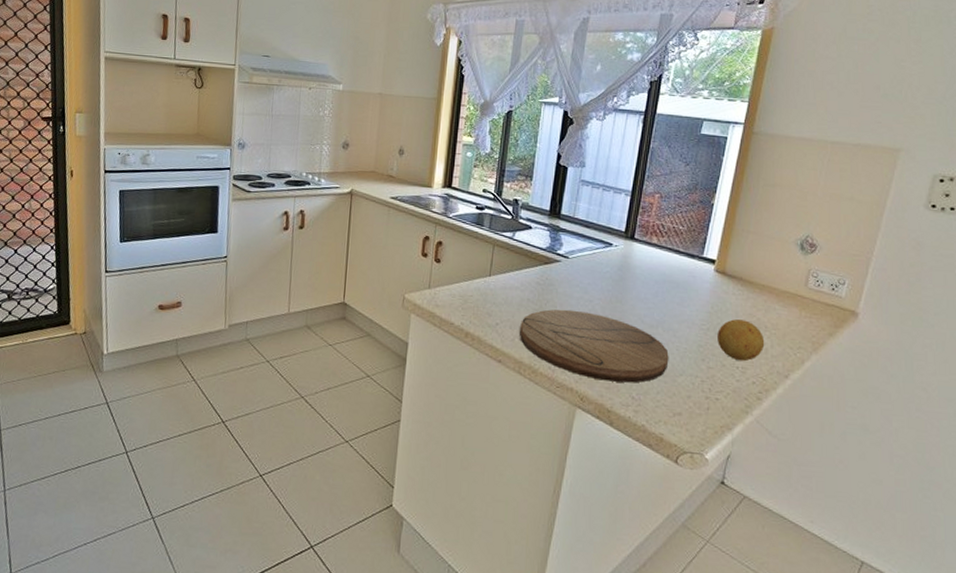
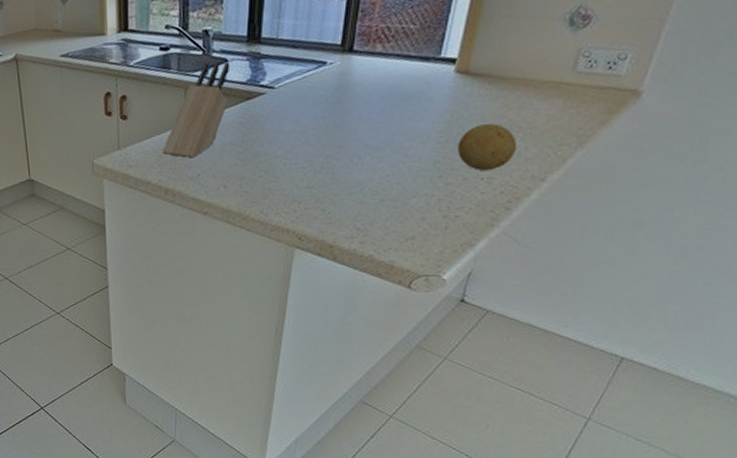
knife block: none [467,225,534,308] -> present [162,61,231,159]
cutting board: present [520,309,669,383] -> none [224,145,399,216]

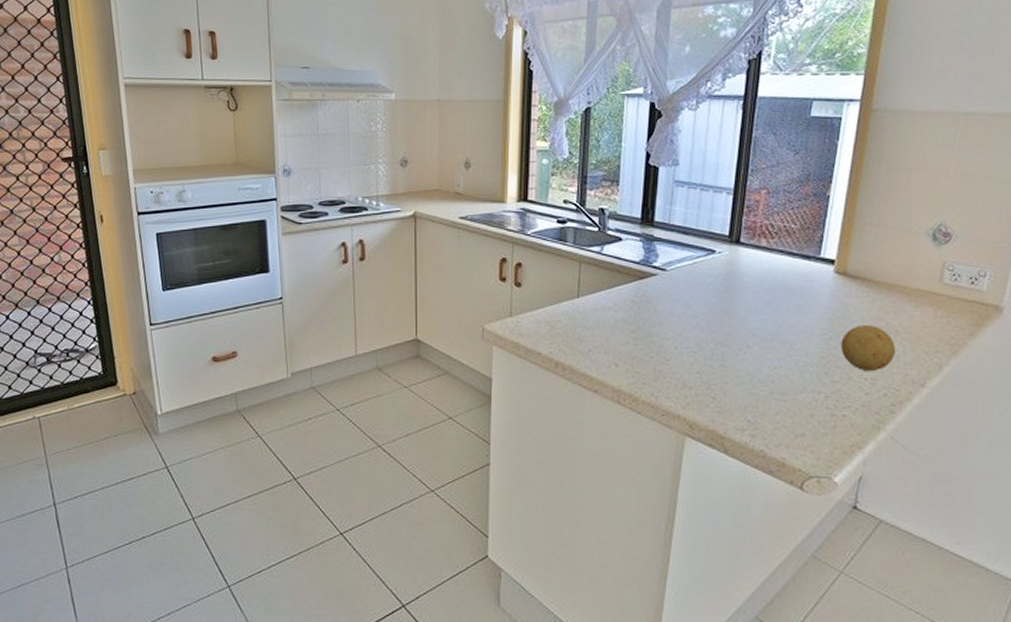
knife block: present [162,61,231,159] -> none [554,238,625,332]

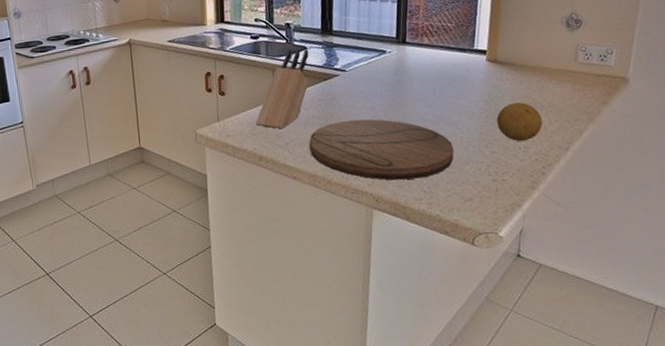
knife block: none [554,238,625,332] -> present [255,48,309,130]
cutting board: none [616,328,787,405] -> present [309,119,454,180]

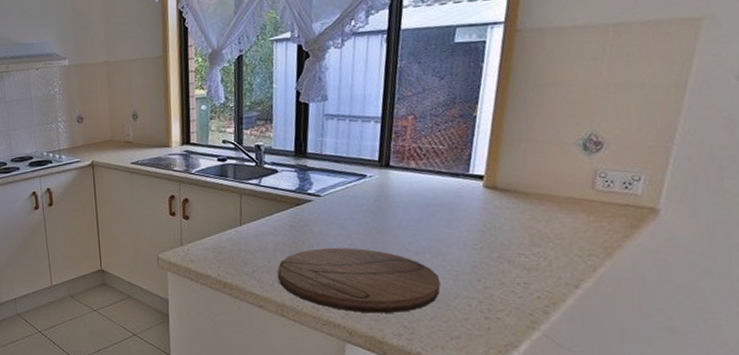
knife block: present [255,48,309,130] -> none [220,171,281,256]
fruit: present [496,102,543,142] -> none [492,234,549,277]

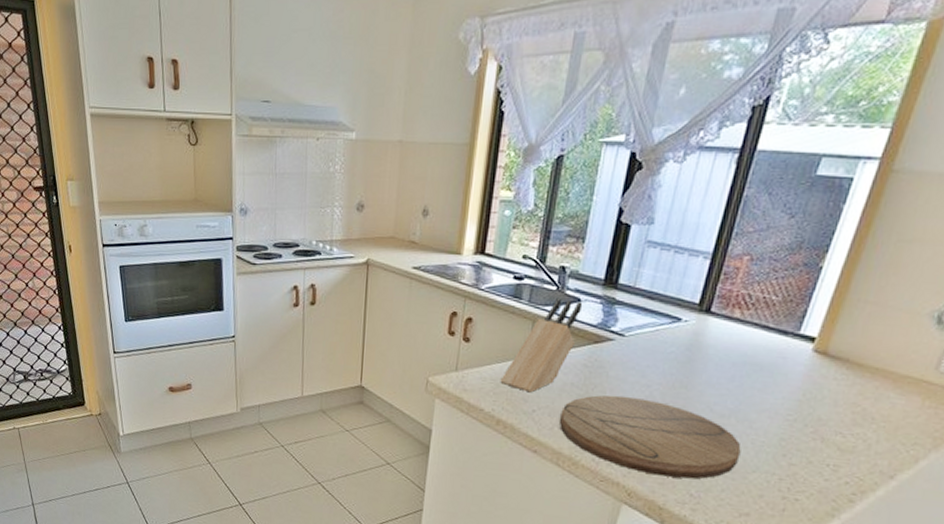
knife block: none [220,171,281,256] -> present [500,297,583,393]

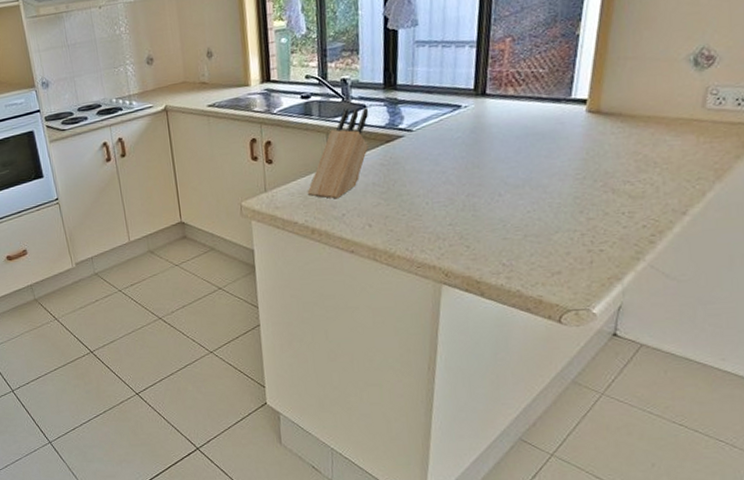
cutting board: present [559,395,741,479] -> none [368,184,541,253]

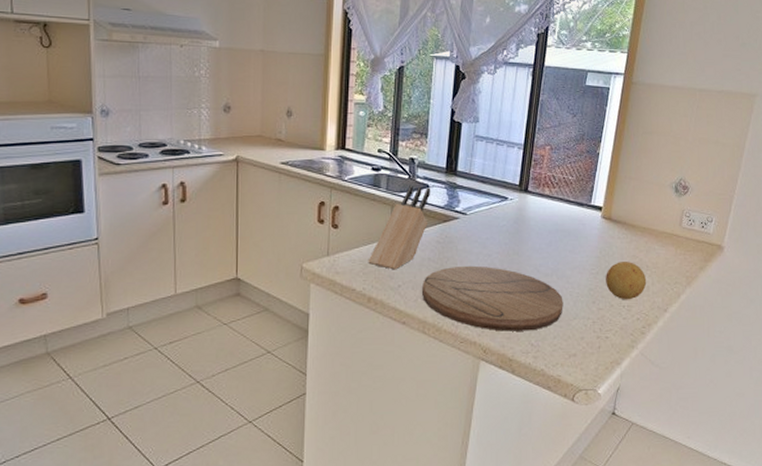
cutting board: none [368,184,541,253] -> present [422,265,563,332]
fruit: none [596,160,655,206] -> present [606,262,647,300]

